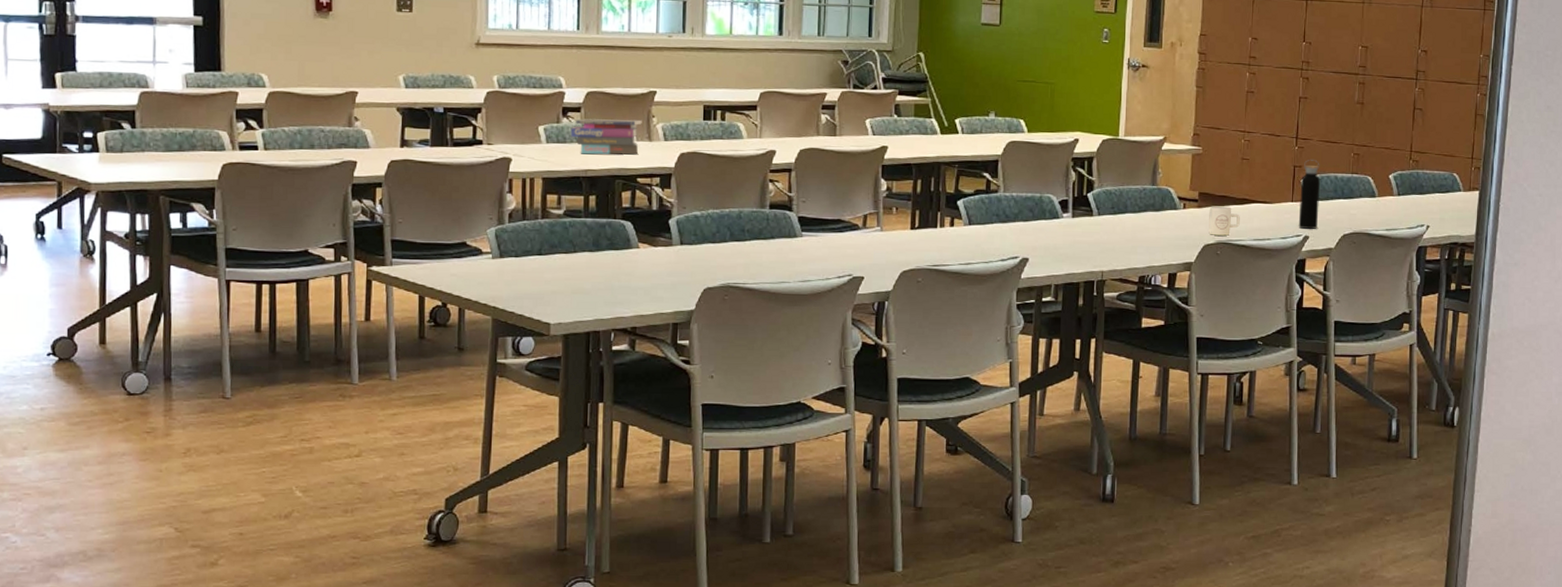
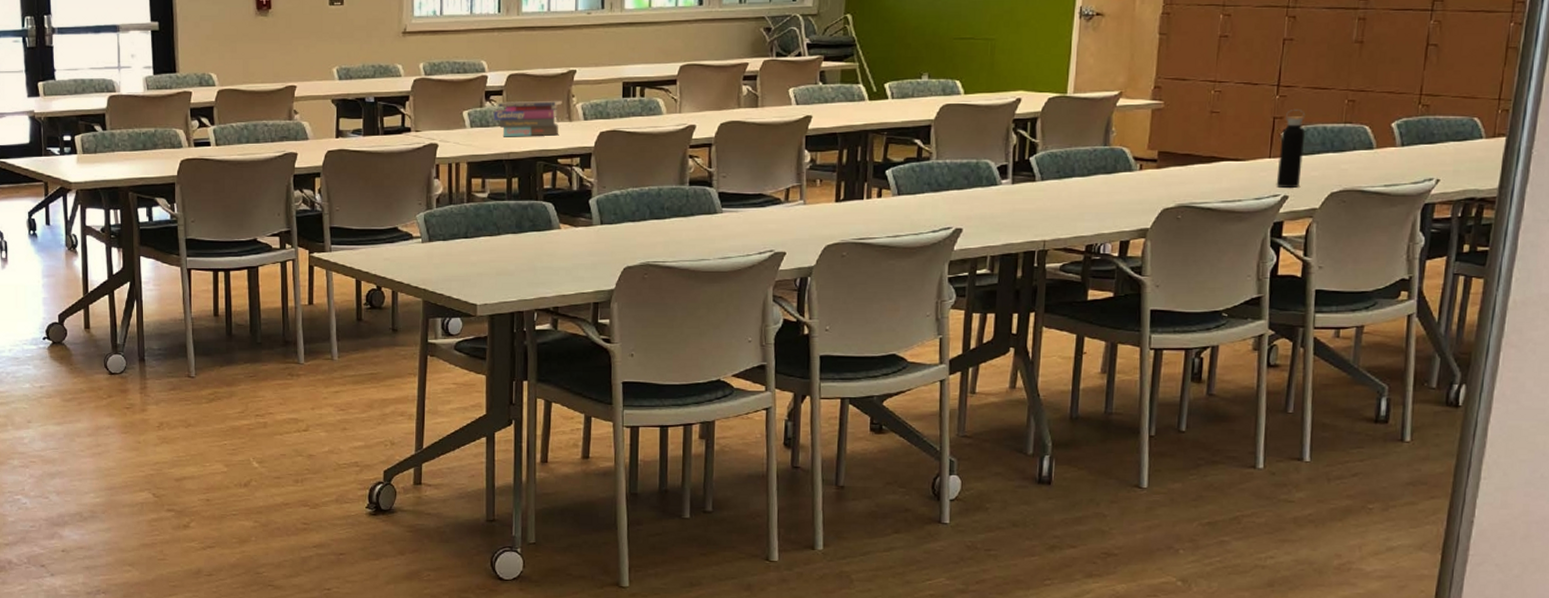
mug: present [1209,206,1240,236] -> none [1168,166,1206,198]

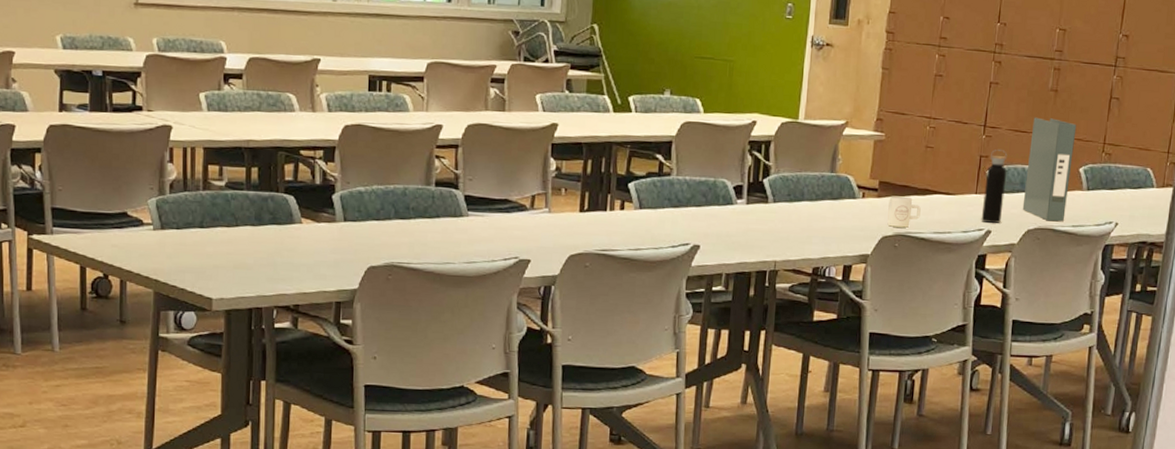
books: present [493,100,562,137] -> none [232,86,306,126]
mug: none [1168,166,1206,198] -> present [887,196,921,228]
binder: none [1324,72,1387,182] -> present [1022,117,1077,222]

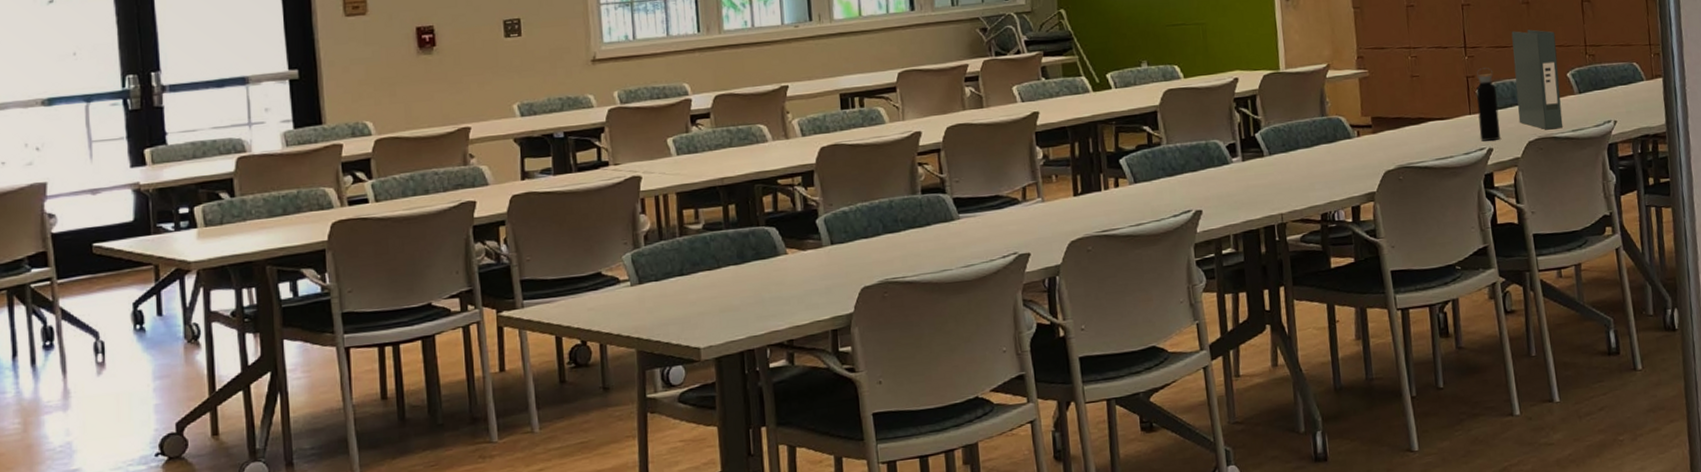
mug: present [887,196,921,228] -> none [1385,128,1419,161]

